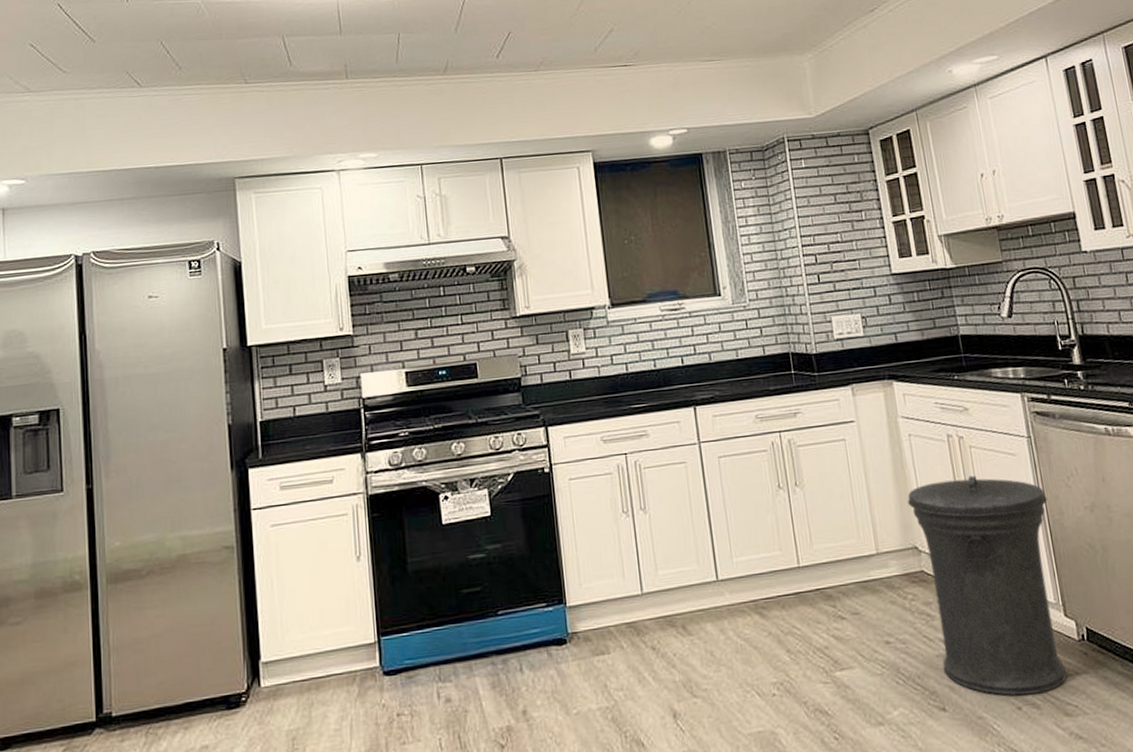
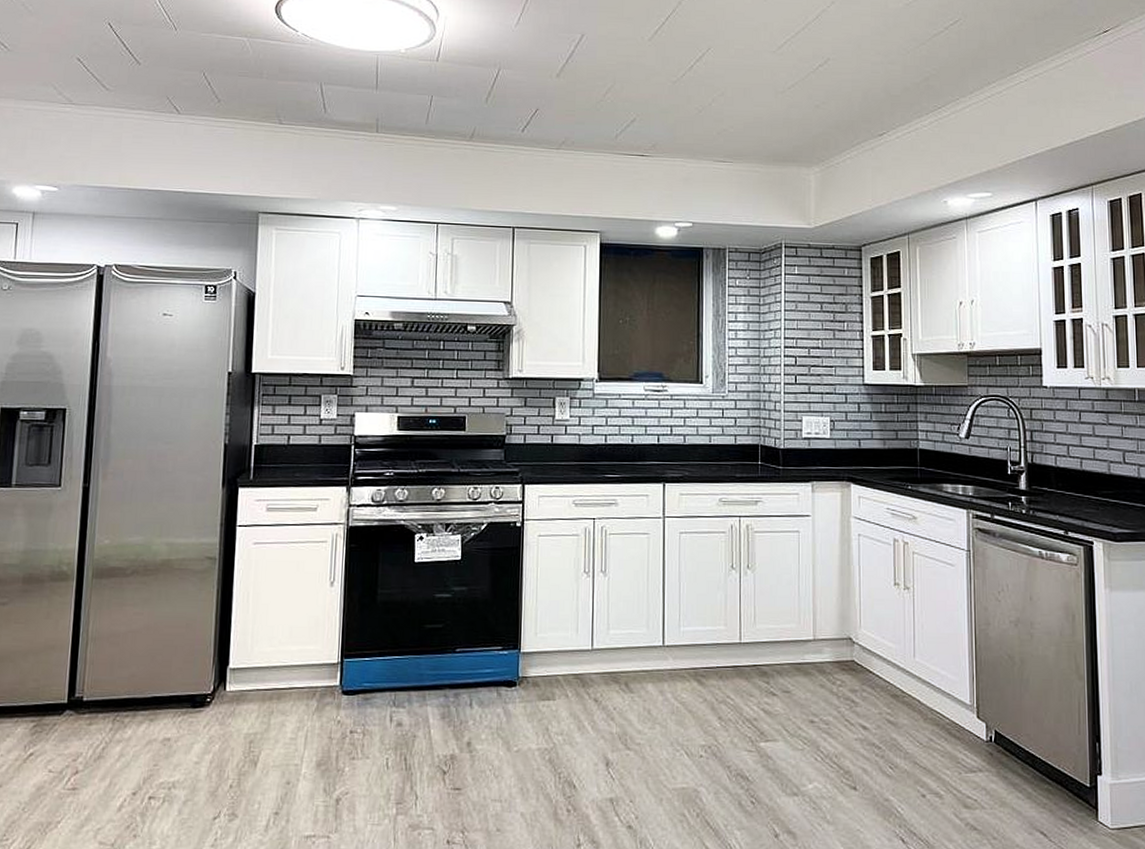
trash can: present [907,475,1067,696] -> none [848,579,977,785]

